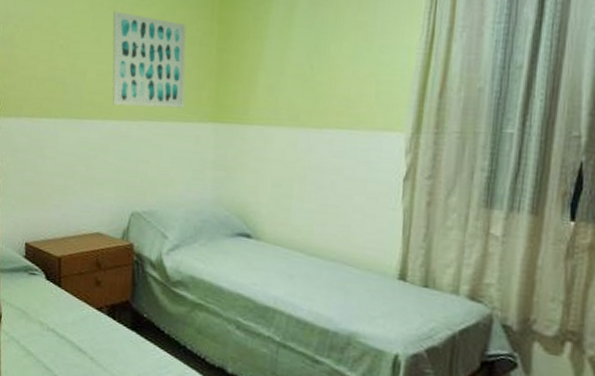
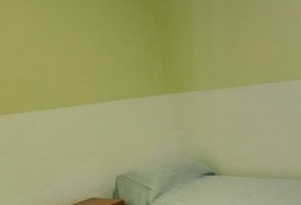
wall art: present [112,11,187,108] -> none [59,12,140,93]

